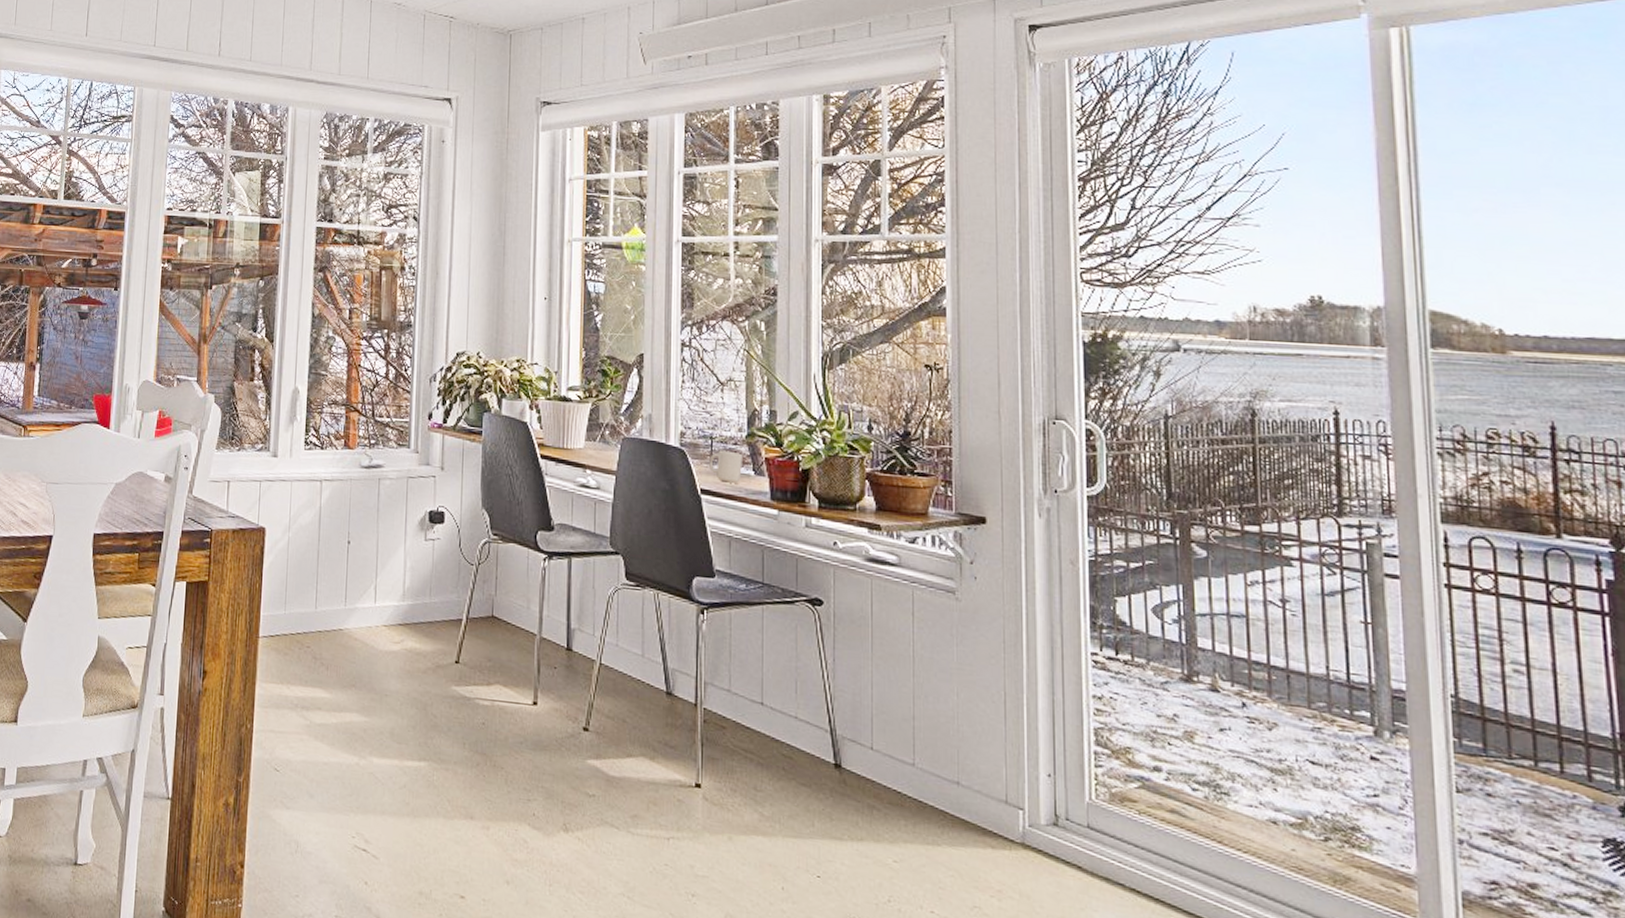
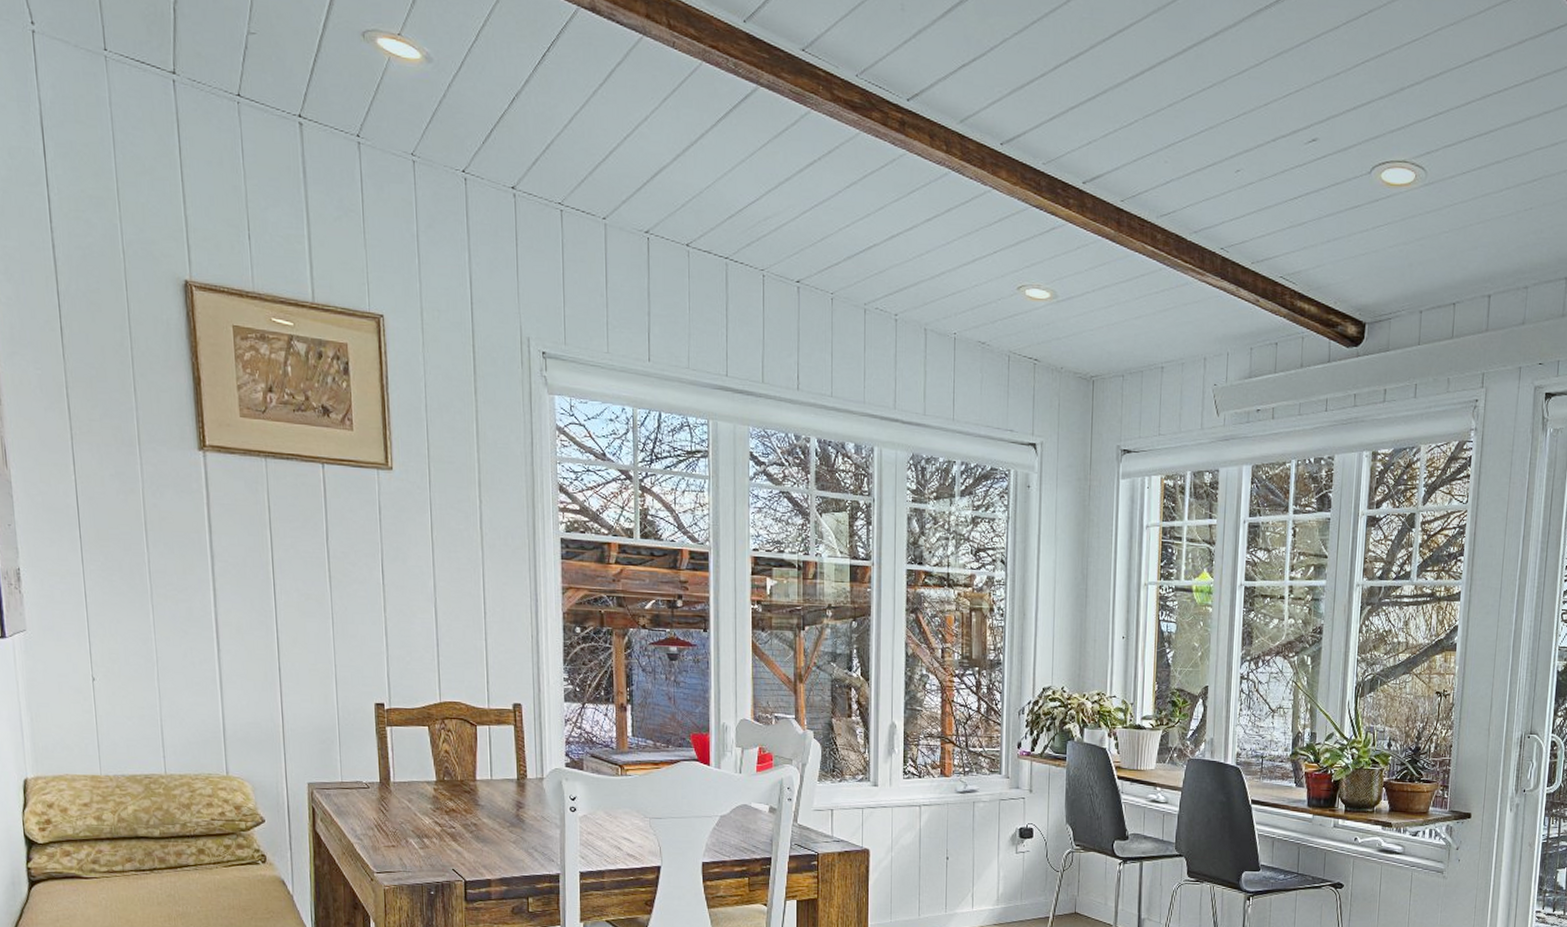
cup: present [709,450,744,483] -> none [1259,767,1288,794]

